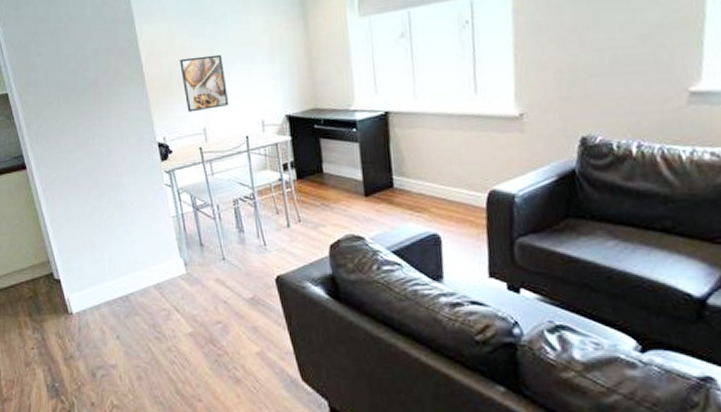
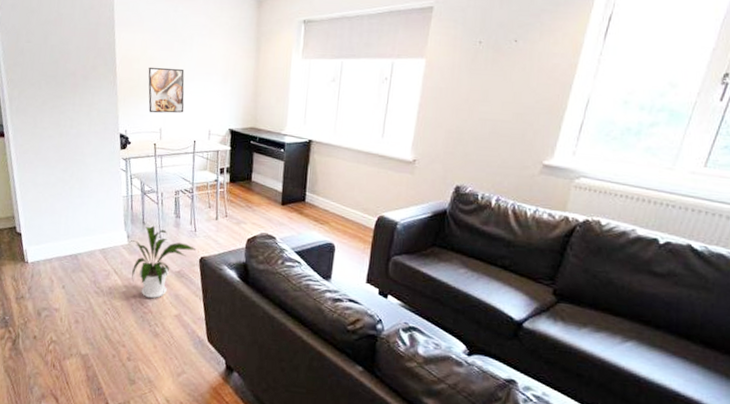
house plant: none [188,246,269,337] -> present [130,225,196,299]

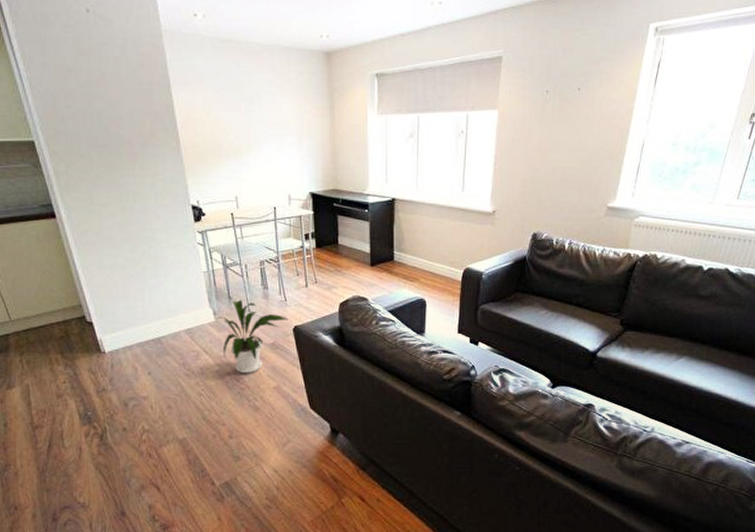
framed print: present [148,67,185,113] -> none [215,130,260,181]

